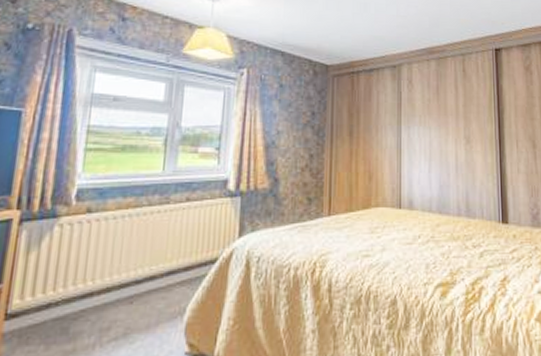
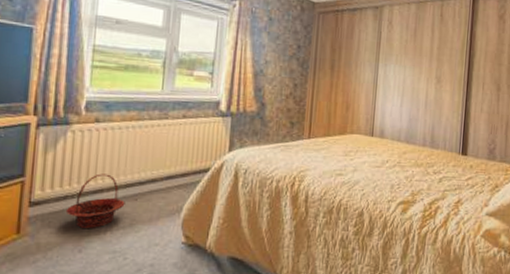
basket: none [47,273,119,343] -> present [65,173,125,228]

